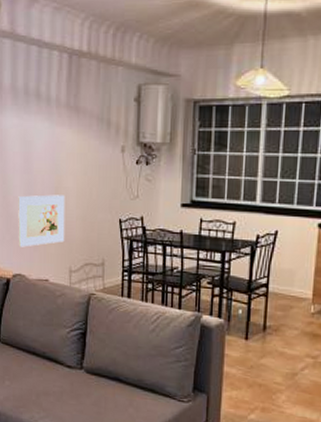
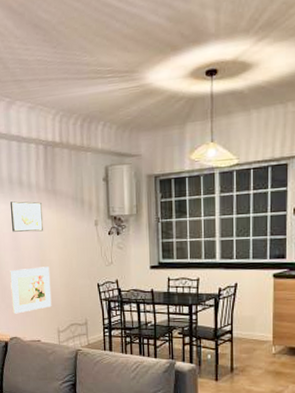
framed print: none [23,116,62,154] -> present [10,201,44,232]

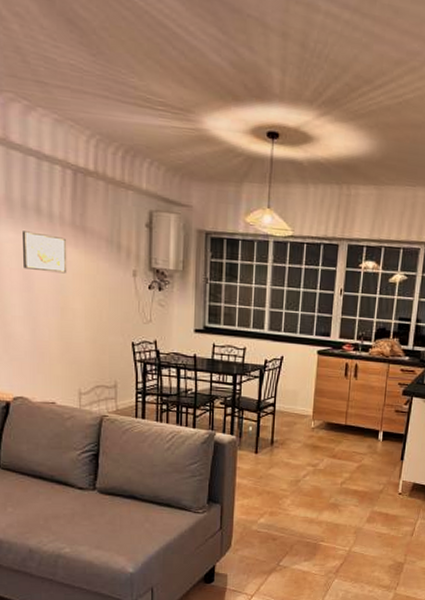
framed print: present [10,266,52,314] -> none [17,315,73,369]

